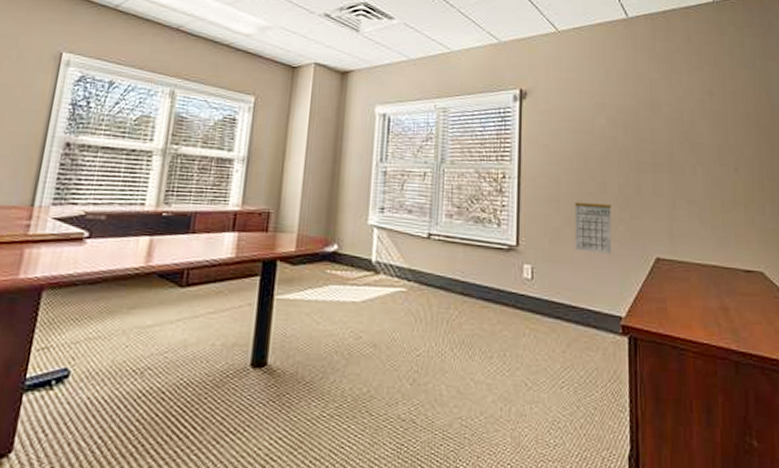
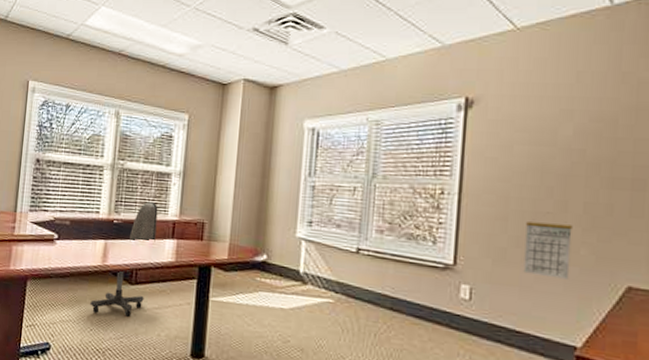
office chair: none [127,189,217,326] -> present [90,201,158,317]

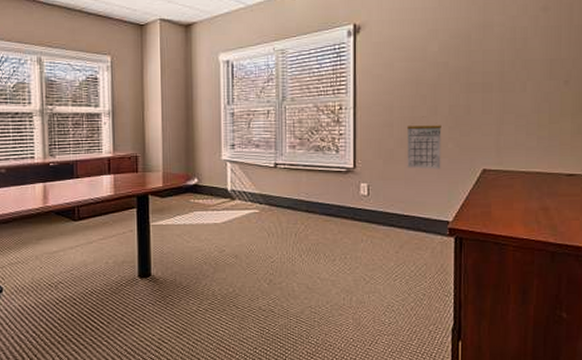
office chair: present [90,201,158,317] -> none [37,141,93,252]

